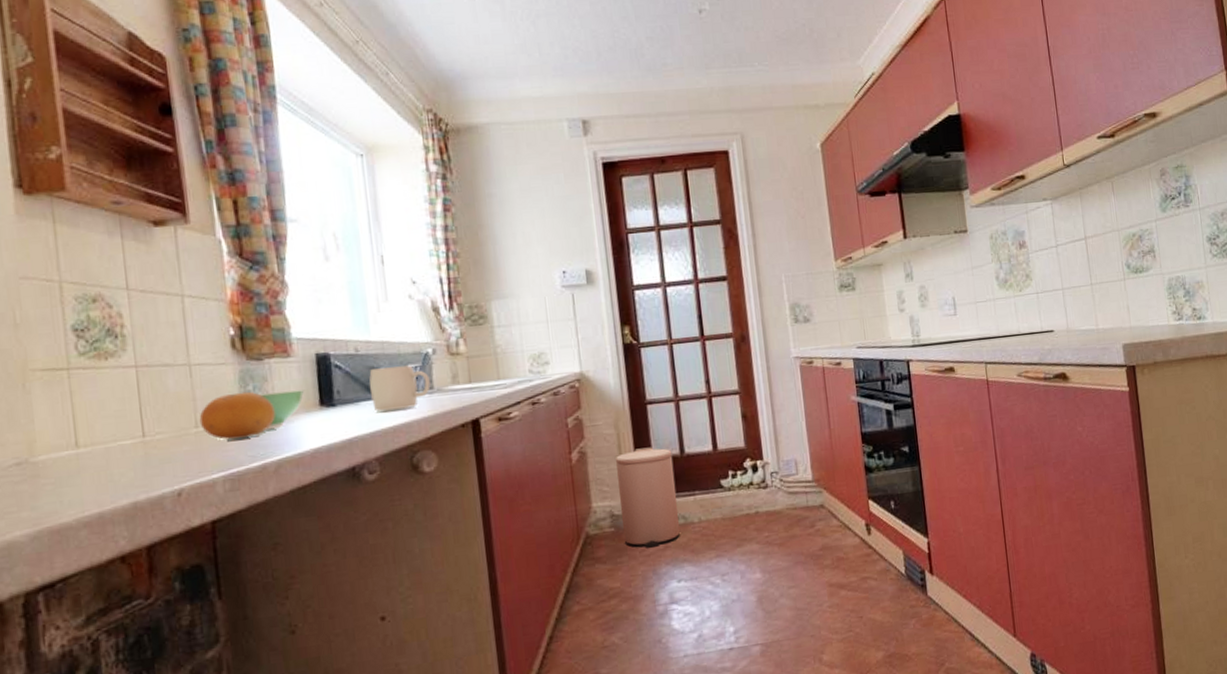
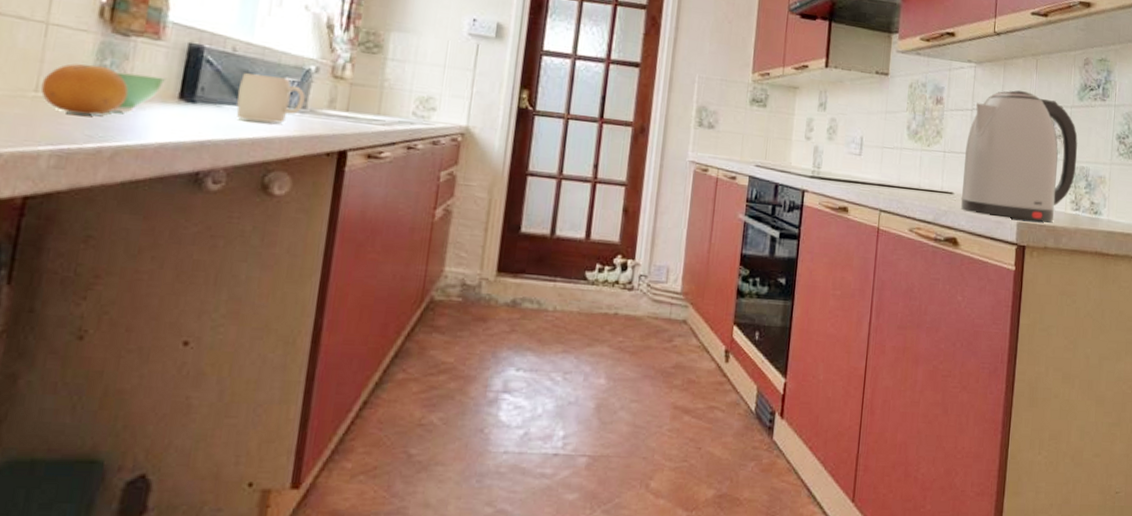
pedal bin: present [616,447,680,548] -> none [469,219,542,328]
kettle: none [1057,215,1172,346] -> present [961,90,1078,223]

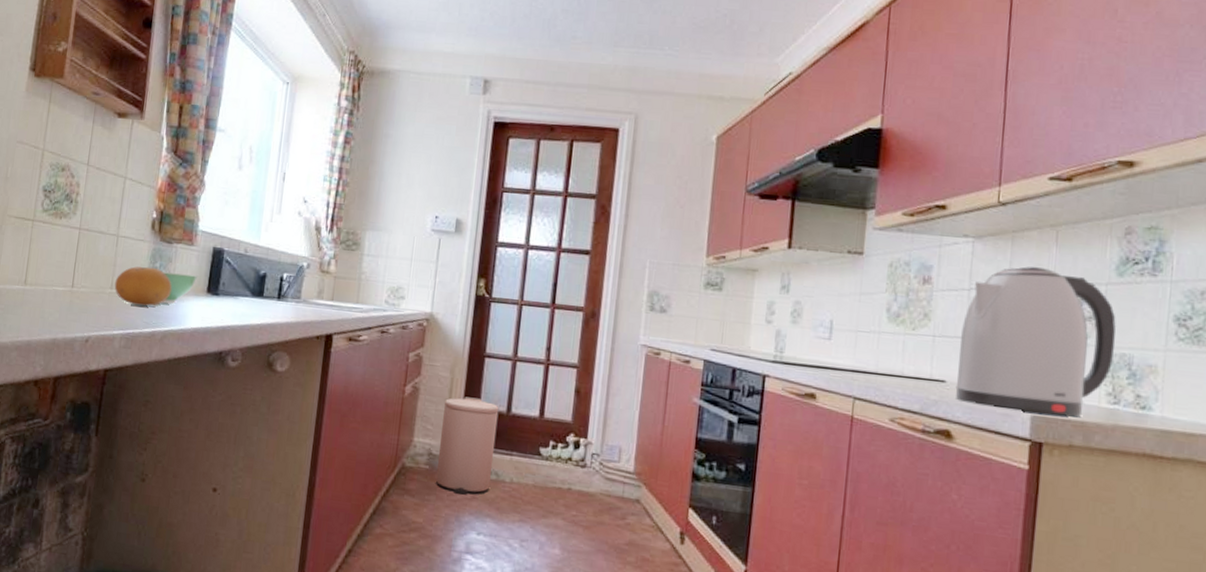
mug: present [236,73,305,124] -> none [248,270,300,312]
pedal bin: none [469,219,542,328] -> present [435,396,499,495]

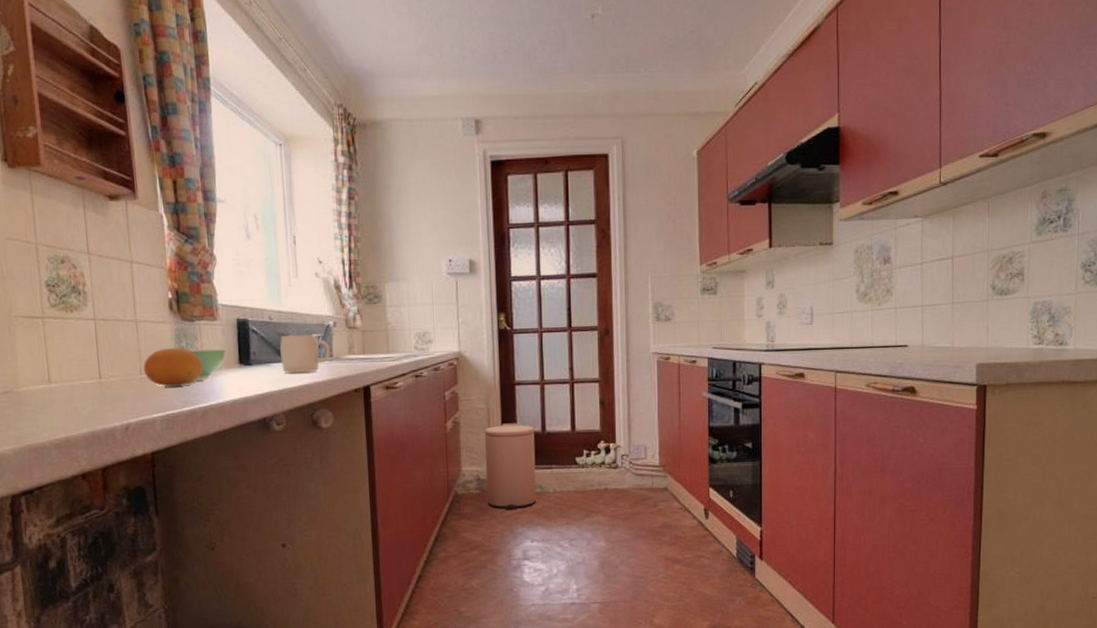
mug: none [248,270,300,312] -> present [279,335,330,373]
kettle: present [955,266,1116,417] -> none [916,235,1038,362]

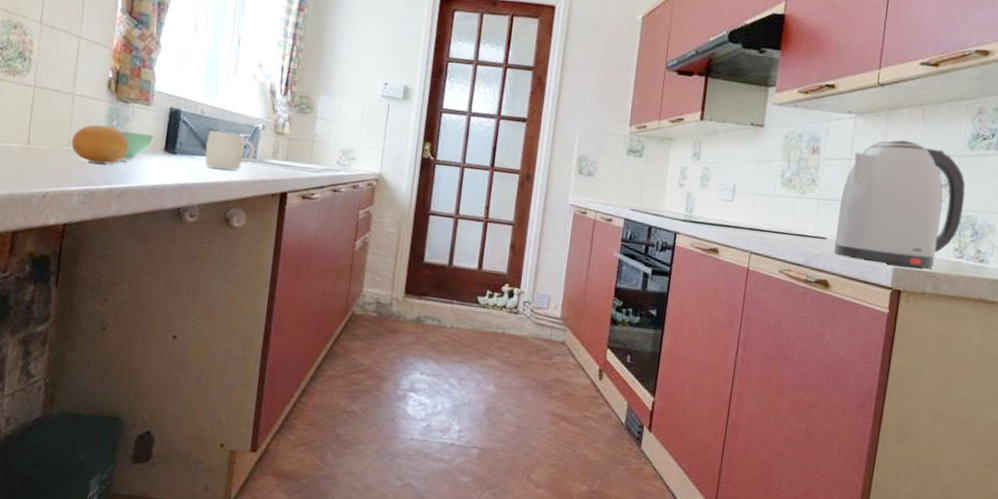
pedal bin: present [485,423,537,510] -> none [383,251,442,339]
kettle: none [916,235,1038,362] -> present [834,140,966,269]

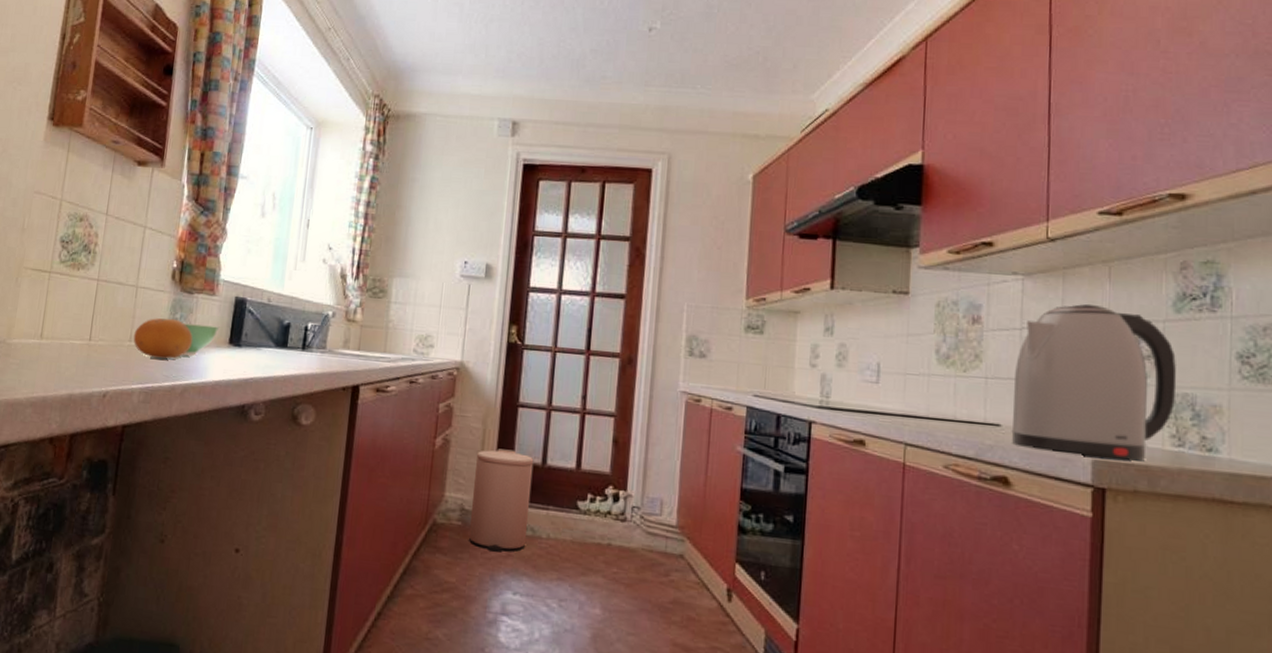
mug: present [205,131,255,171] -> none [271,320,325,363]
pedal bin: none [383,251,442,339] -> present [468,448,534,552]

